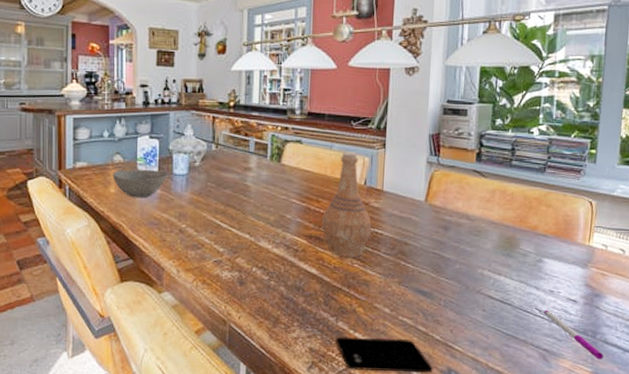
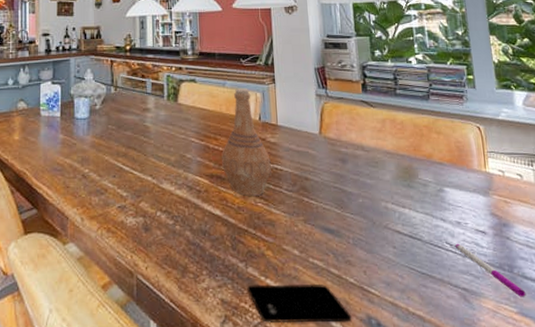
bowl: present [112,169,169,198] -> none [16,115,71,144]

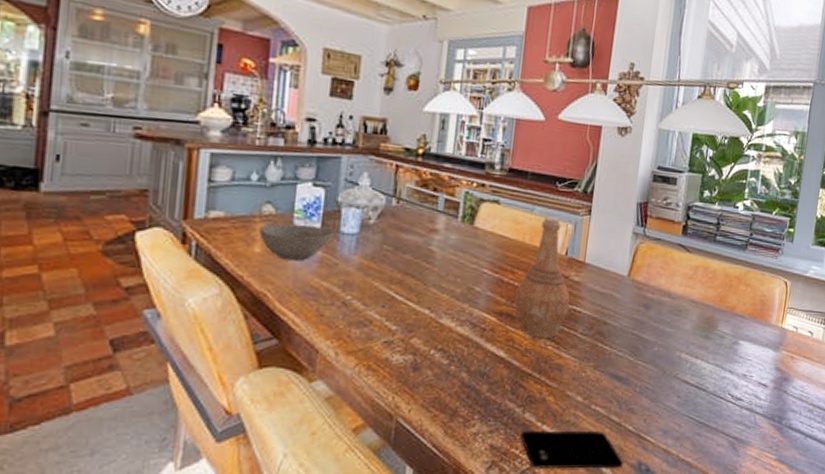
bowl: none [16,115,71,144] -> present [258,223,335,261]
pen: present [456,243,526,297] -> none [736,395,788,446]

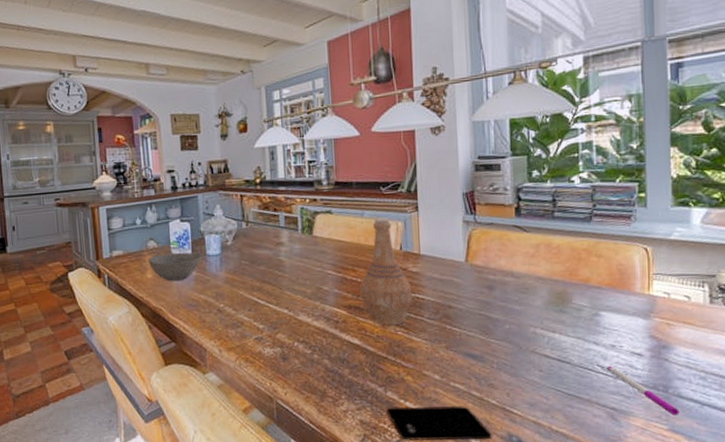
pen: none [736,395,788,446] -> present [608,365,680,415]

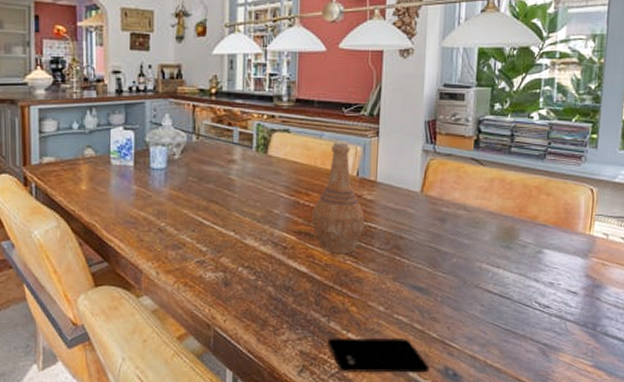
bowl: present [148,252,203,282] -> none [83,164,146,195]
pen: present [608,365,680,415] -> none [544,302,604,352]

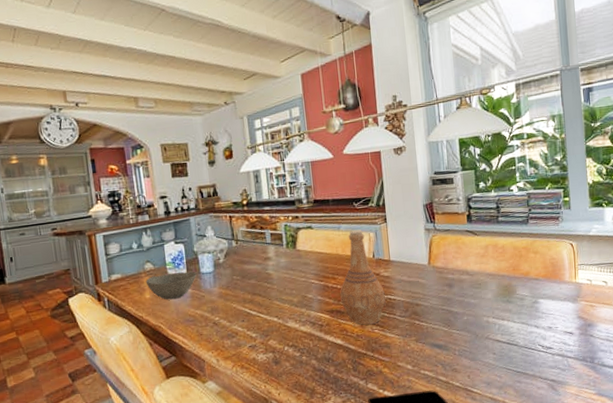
bowl: none [83,164,146,195] -> present [145,271,197,300]

